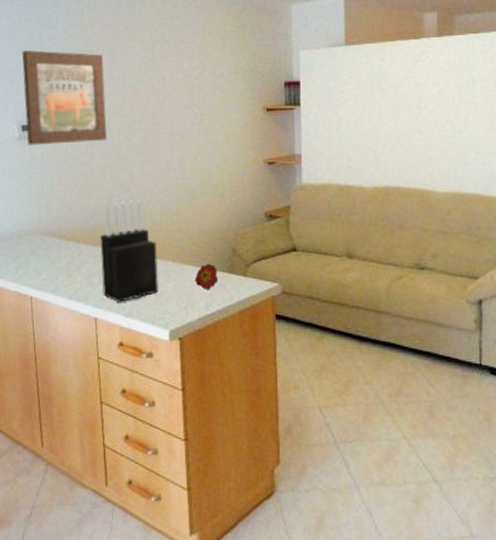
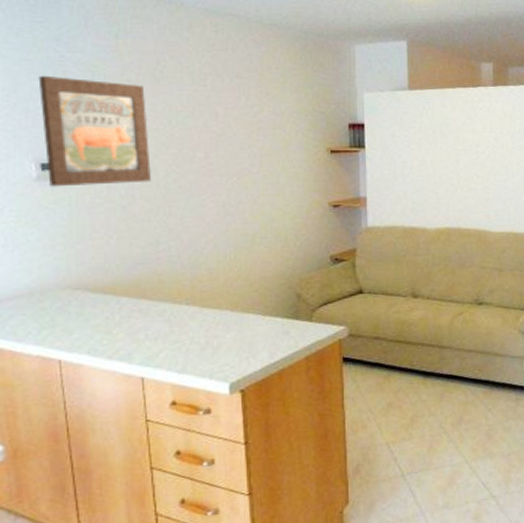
knife block: present [100,199,159,302] -> none [146,246,217,358]
flower: present [195,263,219,290] -> none [257,310,283,338]

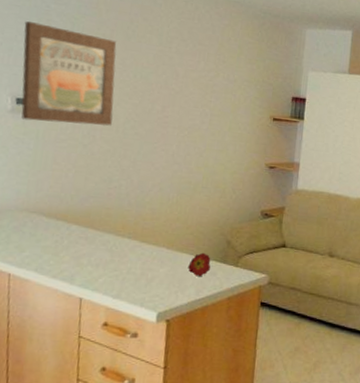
flower: none [257,310,283,338] -> present [188,252,211,277]

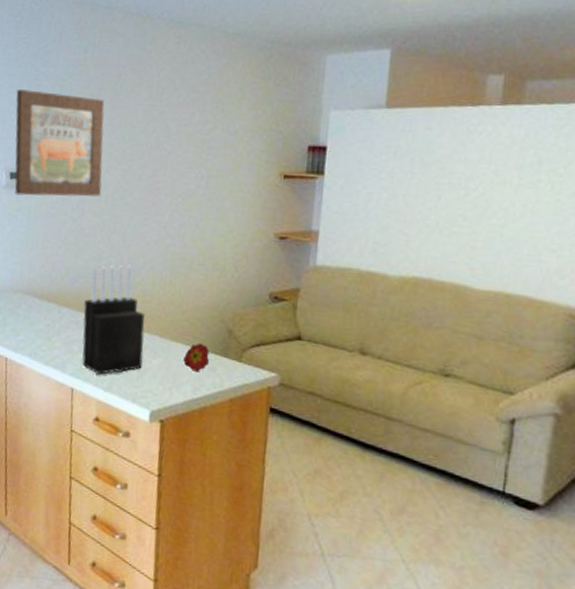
knife block: none [91,186,153,284] -> present [82,264,145,375]

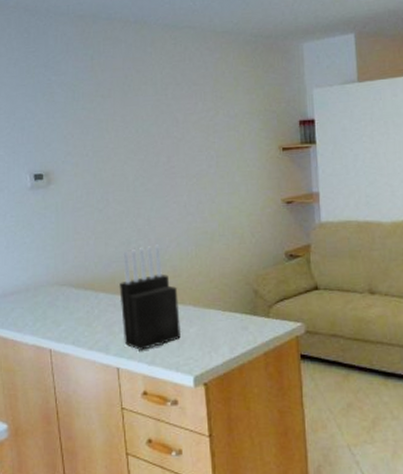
wall art: present [14,90,105,198] -> none [31,97,122,195]
flower: present [183,342,210,372] -> none [217,306,242,334]

